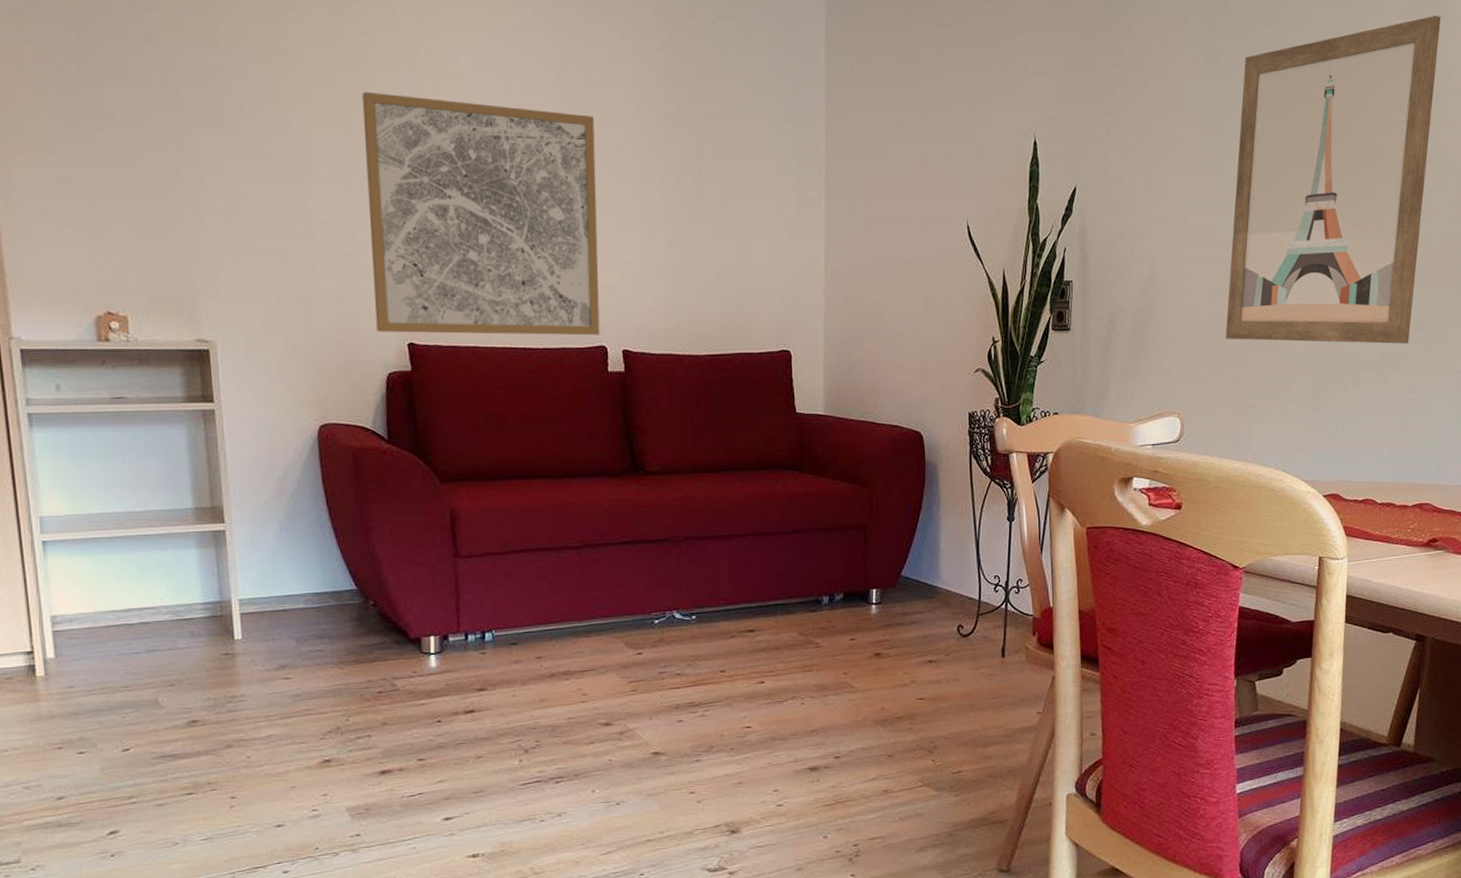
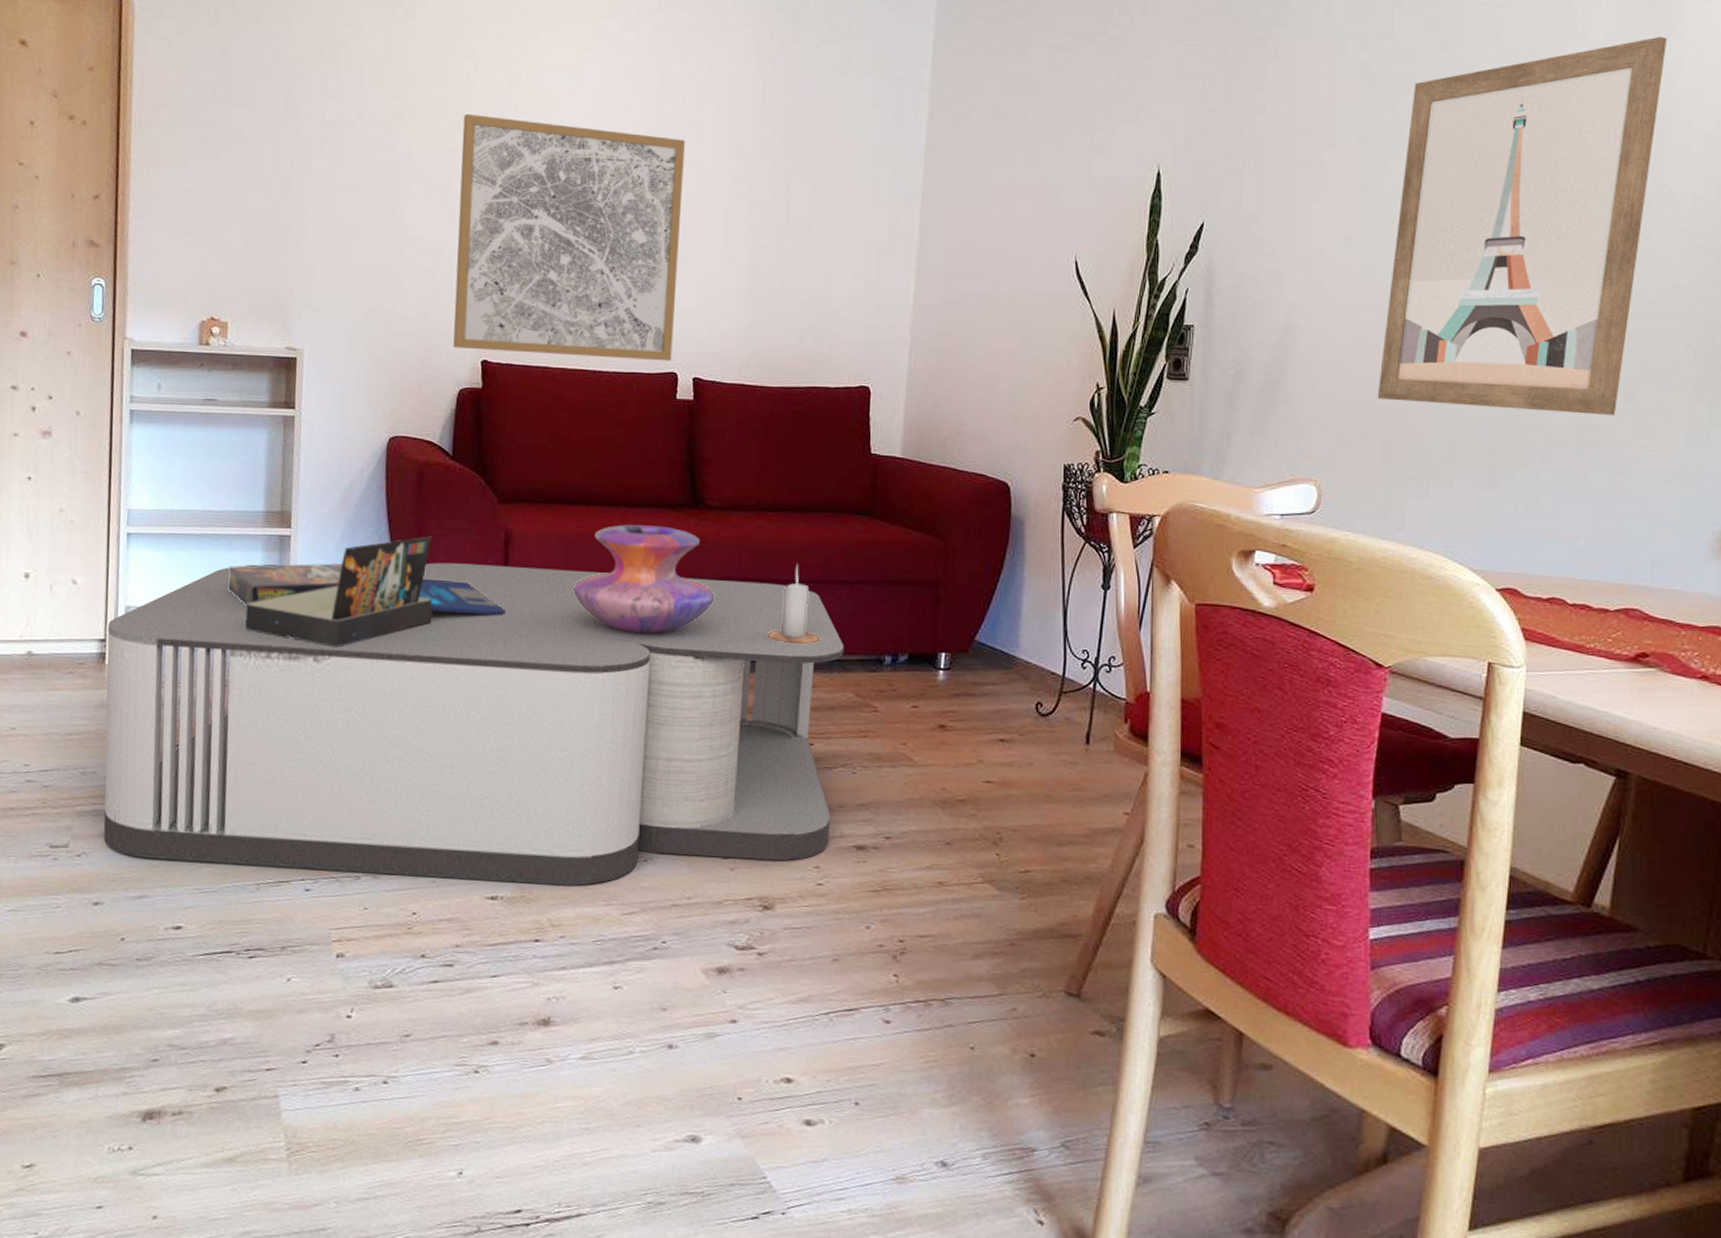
coffee table: none [33,539,786,863] -> present [103,562,845,886]
board game: none [161,520,458,637] -> present [227,536,505,648]
decorative vase: none [524,494,661,597] -> present [573,524,714,635]
candle: none [713,521,762,594] -> present [767,565,819,645]

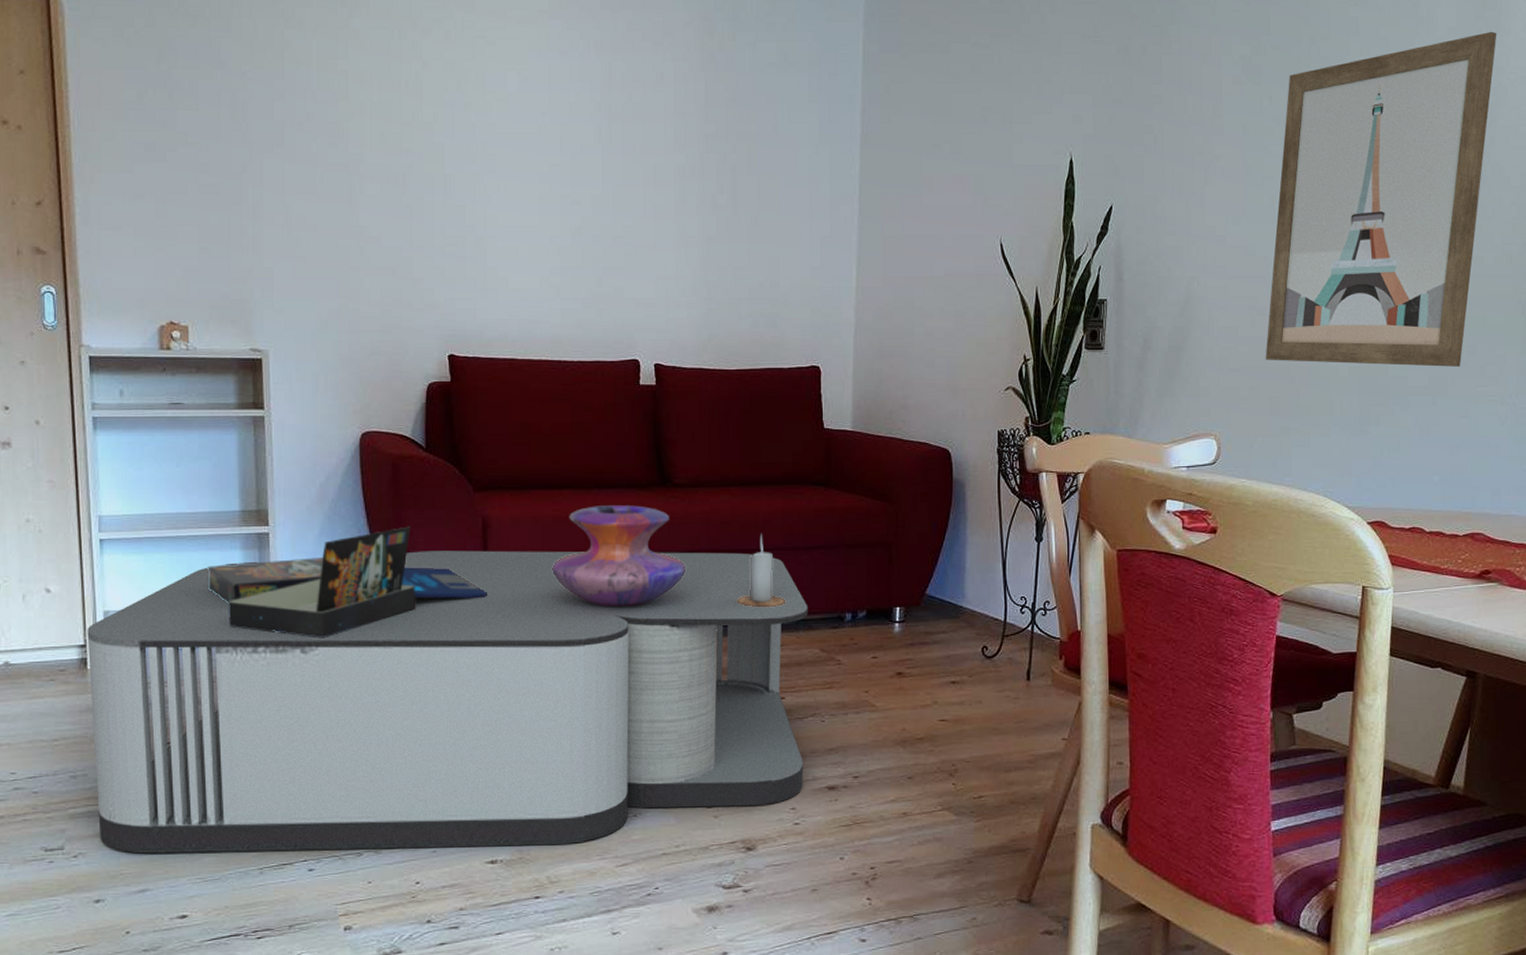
wall art: present [453,113,685,361] -> none [415,113,635,349]

